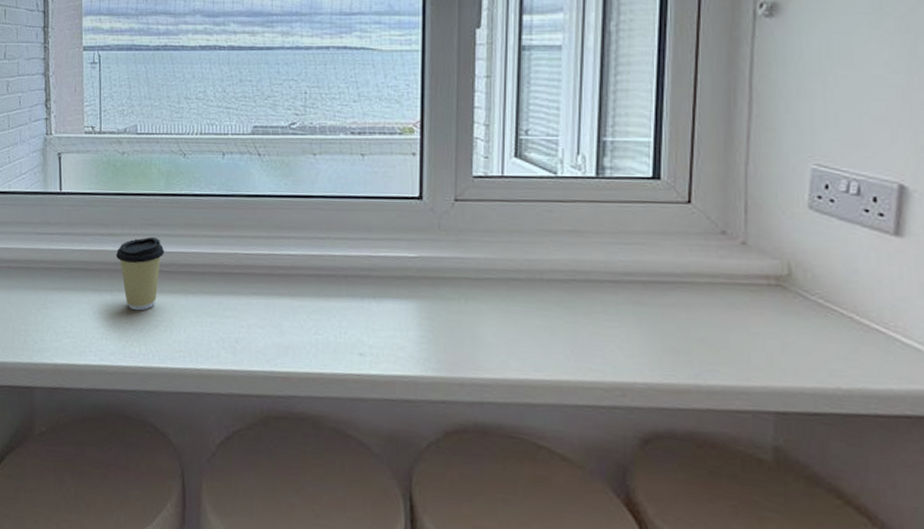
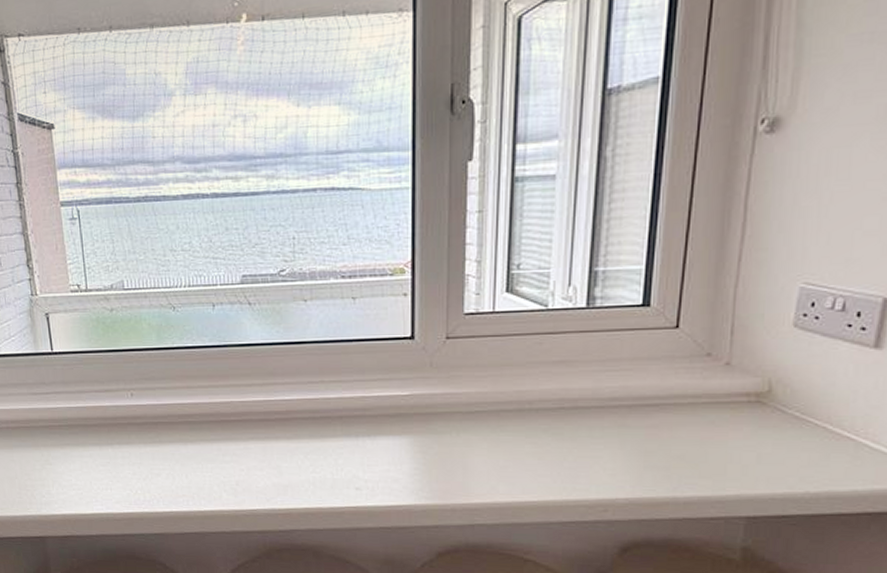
coffee cup: present [116,236,165,311] -> none [113,390,162,461]

